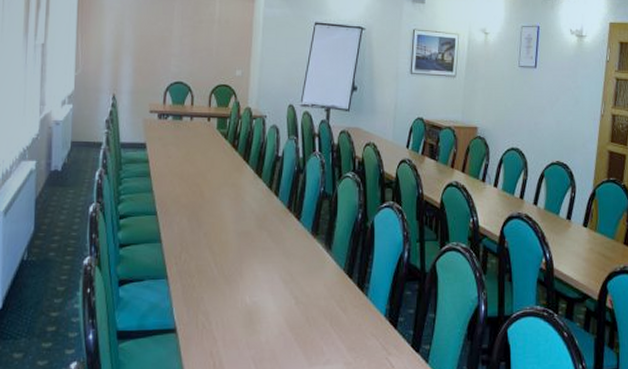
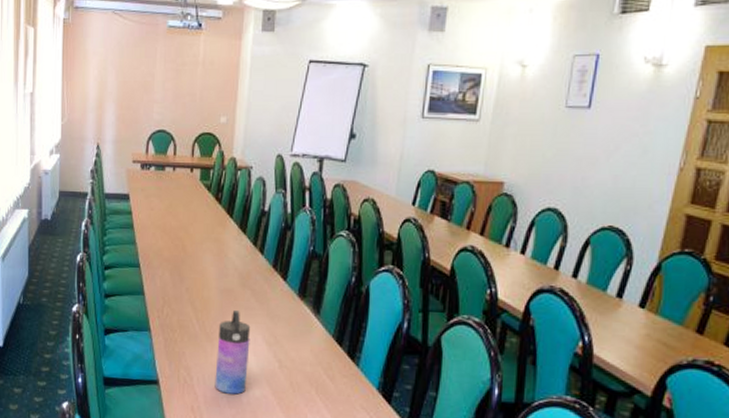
water bottle: none [233,251,268,335] -> present [214,309,251,395]

